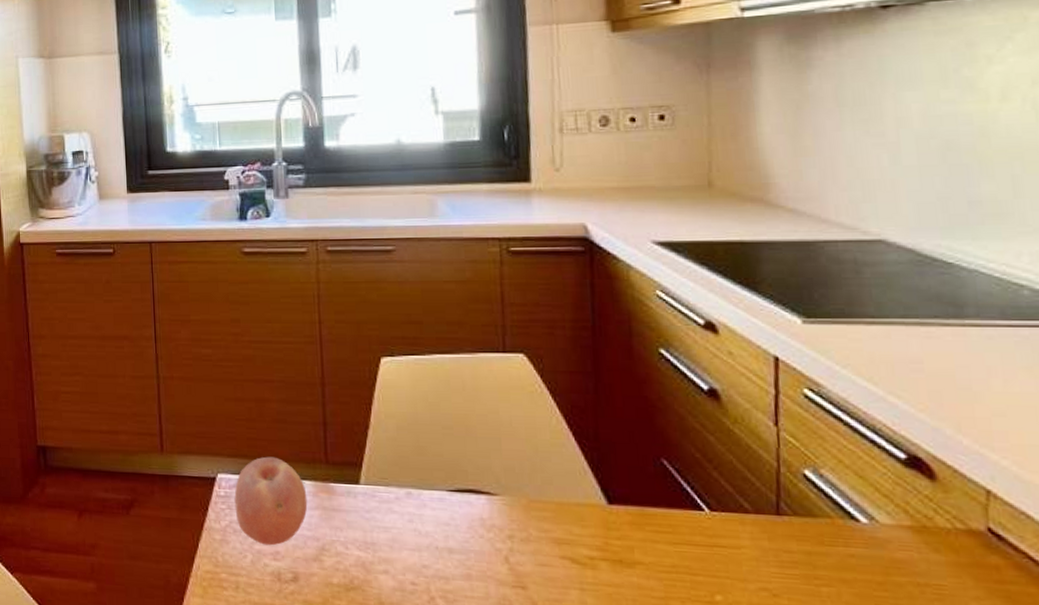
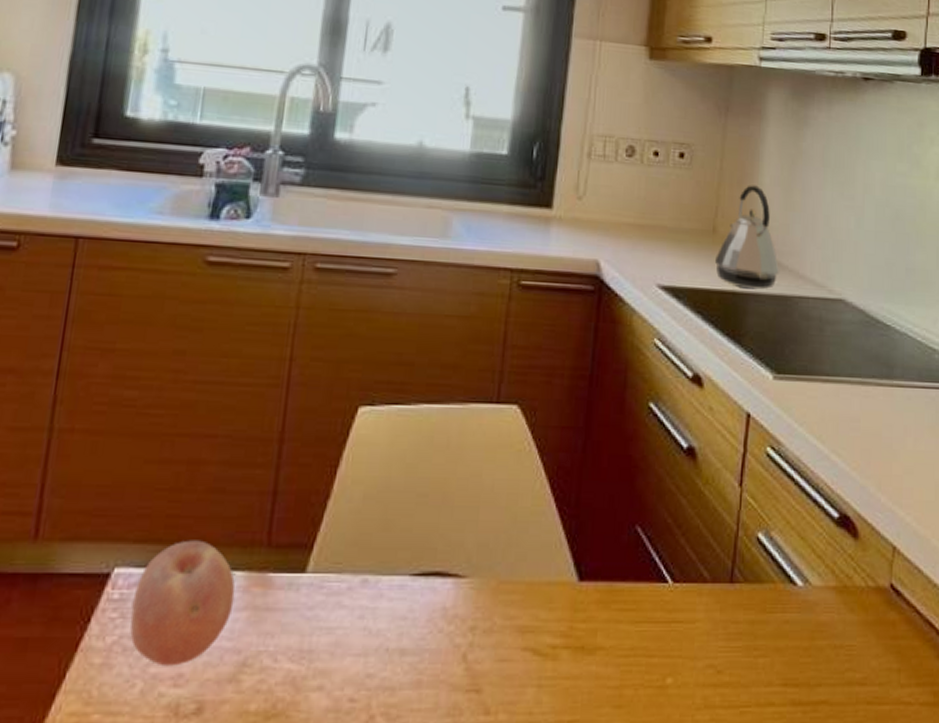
kettle: none [714,136,797,238] -> present [714,185,780,290]

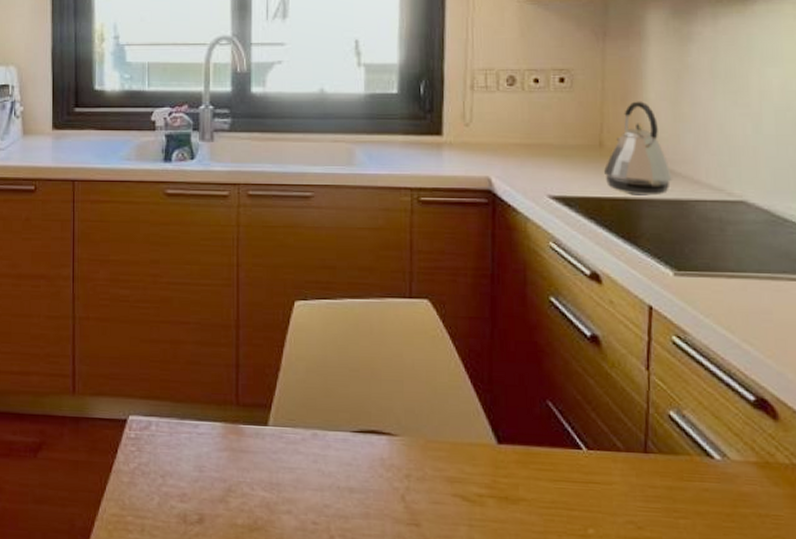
fruit: present [130,540,236,667] -> none [144,398,217,488]

